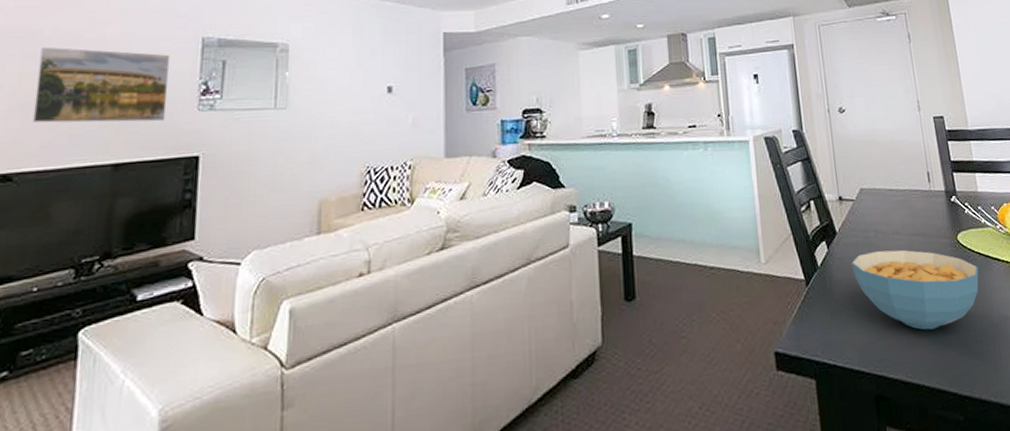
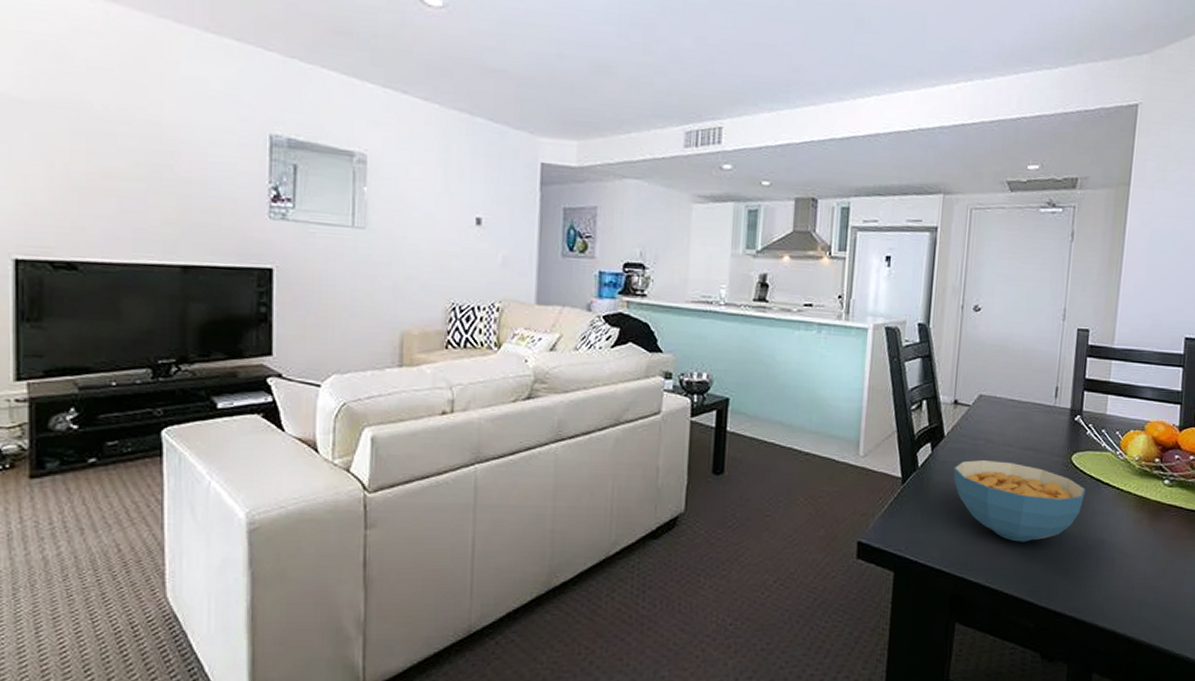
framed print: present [33,47,171,123] -> none [92,123,236,226]

